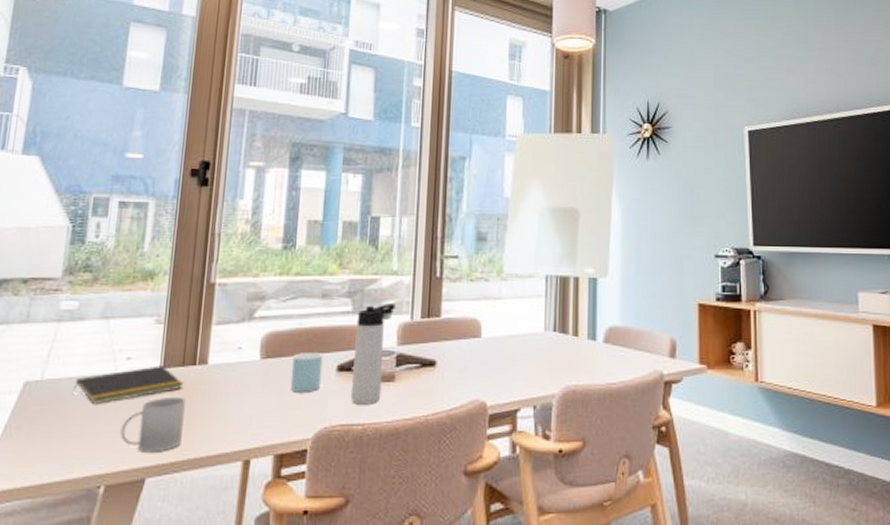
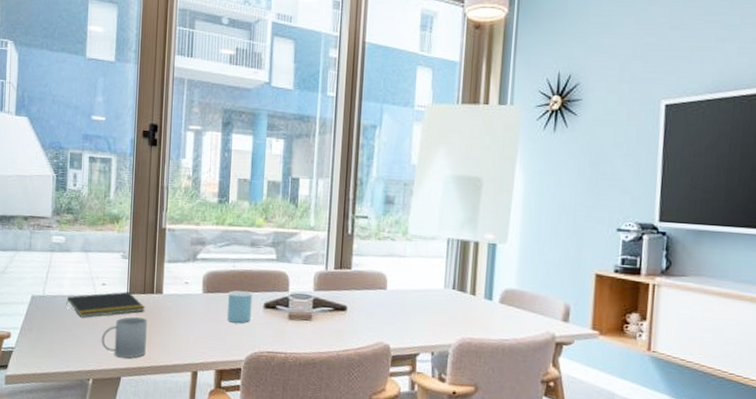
thermos bottle: present [350,303,397,405] -> none [275,254,313,338]

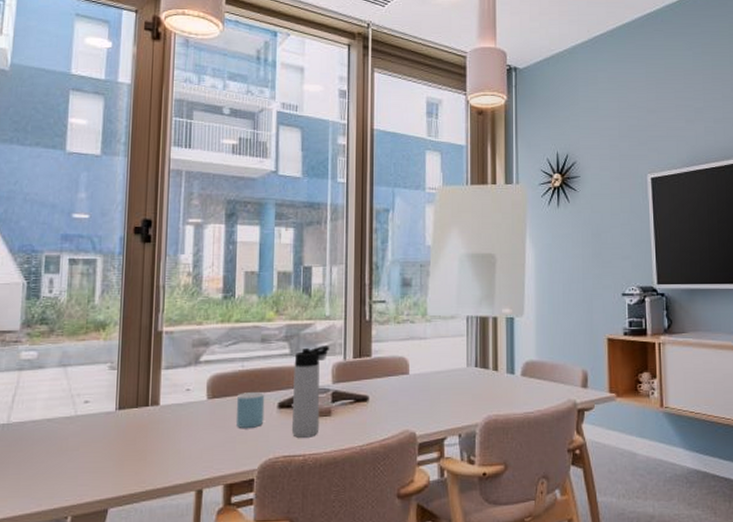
notepad: present [65,291,146,318] -> none [36,407,139,445]
mug: present [101,316,147,359] -> none [83,435,141,486]
thermos bottle: none [275,254,313,338] -> present [291,346,330,438]

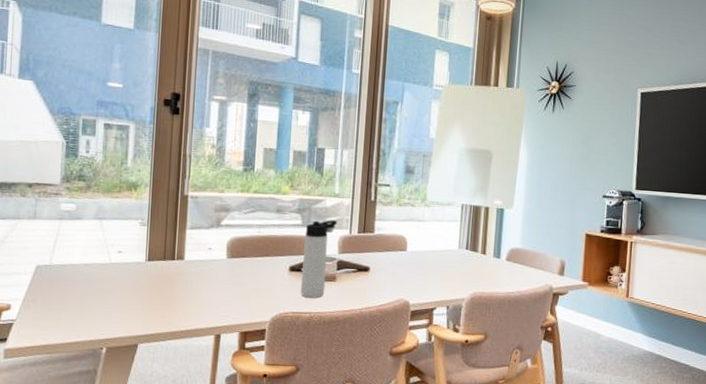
mug: present [235,392,265,428] -> none [251,255,278,286]

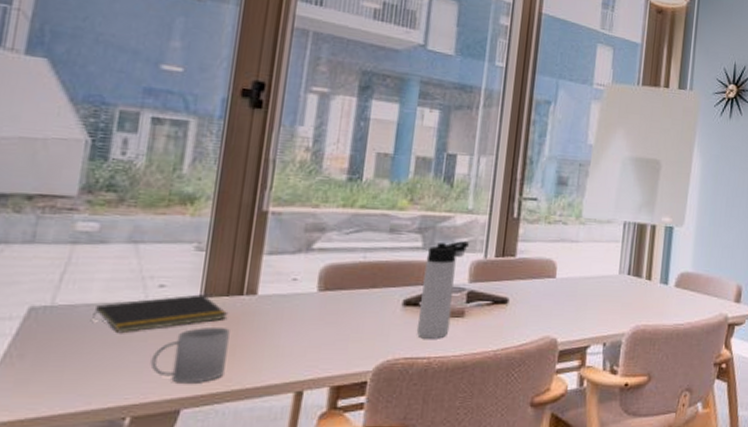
notepad: none [75,258,166,287] -> present [90,294,229,334]
mug: none [116,283,167,325] -> present [150,326,230,383]

